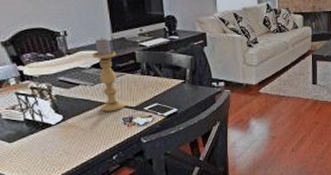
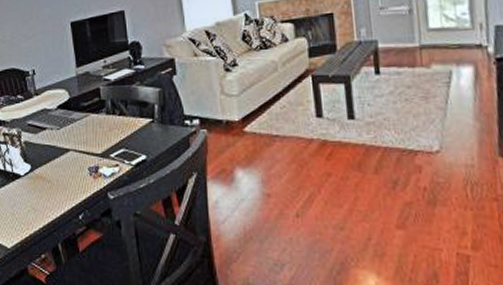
candle holder: present [92,37,125,112] -> none [58,73,90,160]

